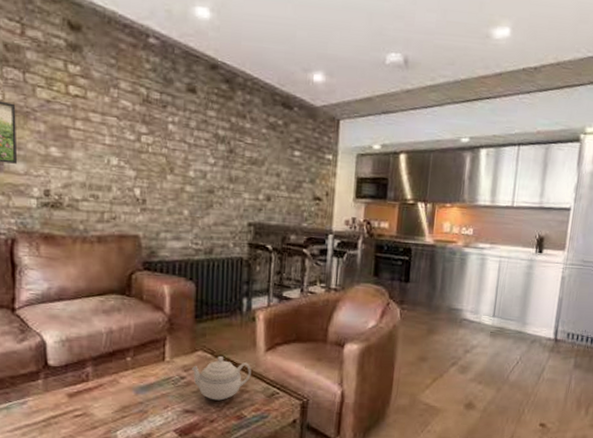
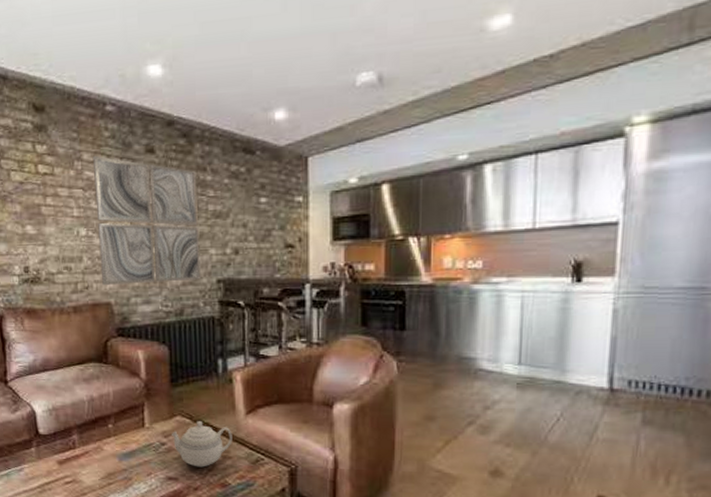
wall art: none [130,85,236,221] -> present [92,155,201,285]

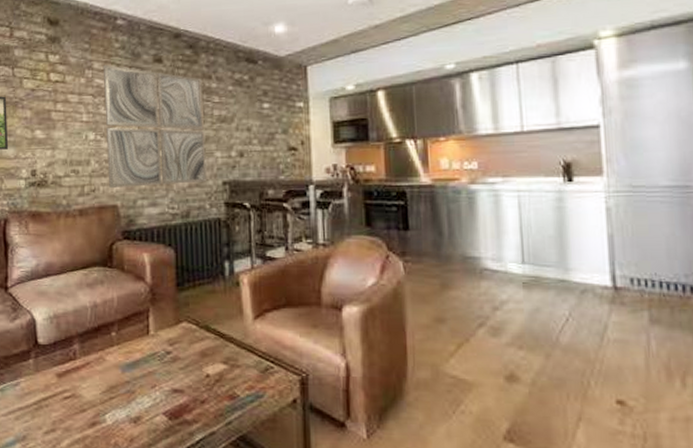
teapot: present [171,421,233,468] -> none [176,327,241,378]

